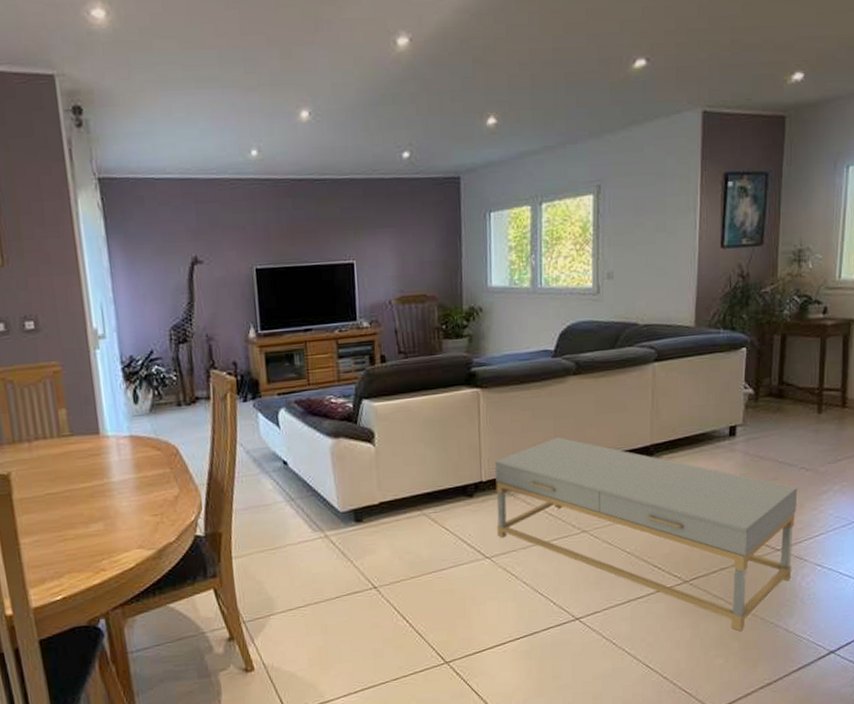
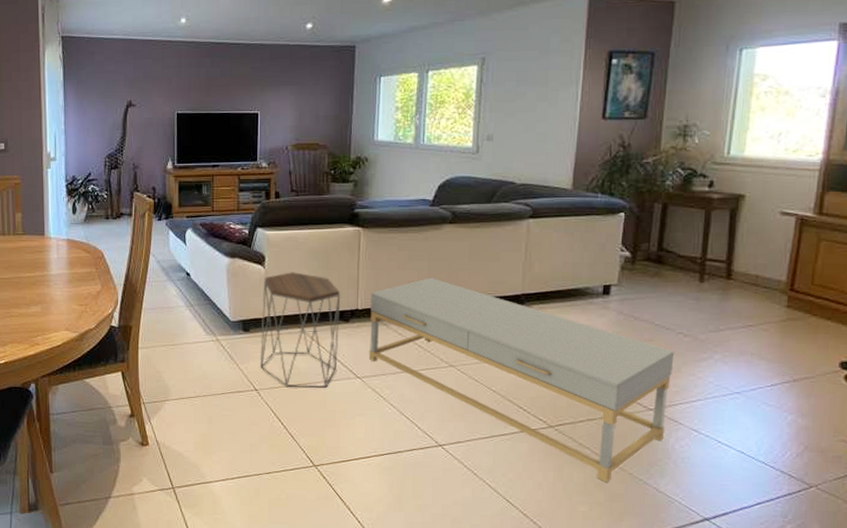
side table: none [374,447,464,580] -> present [259,272,341,388]

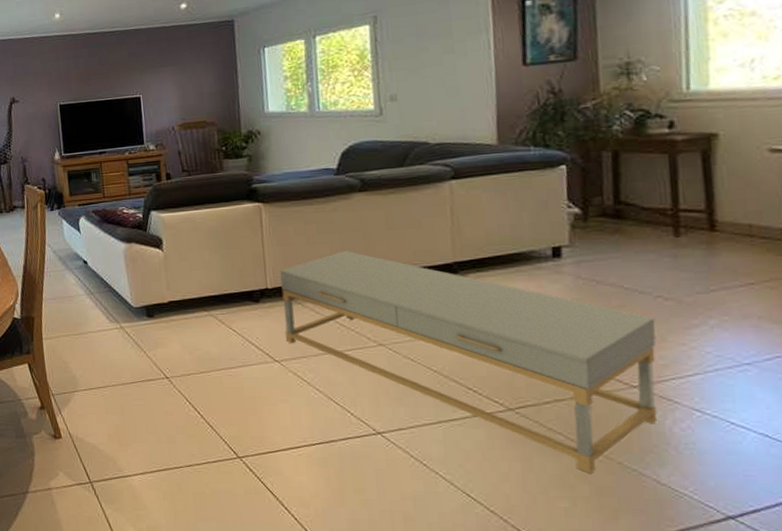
side table: present [259,272,341,388] -> none [163,253,251,375]

